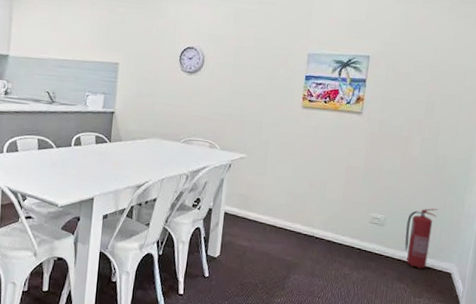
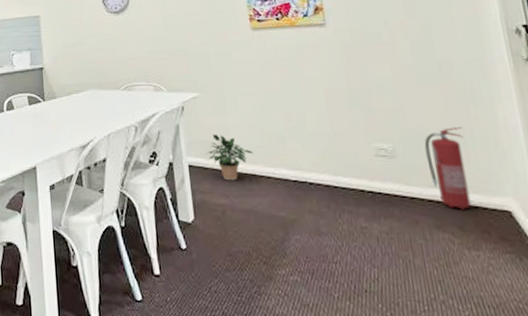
potted plant: none [241,190,279,229] -> present [206,134,254,181]

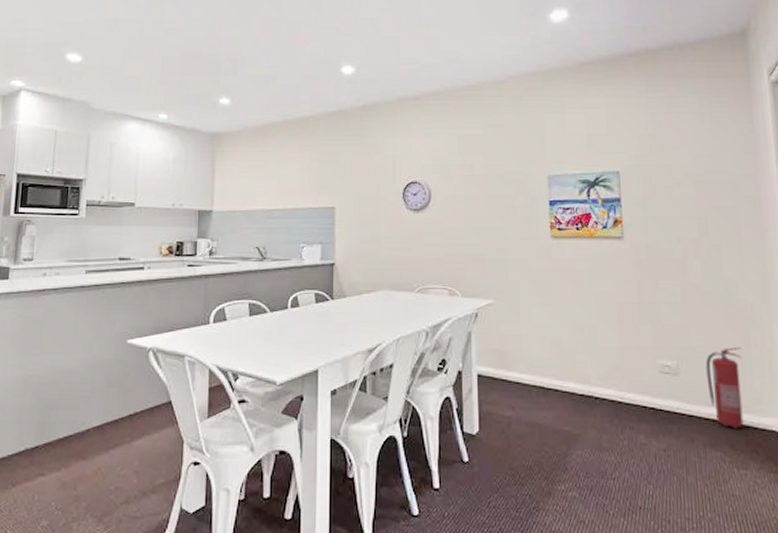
potted plant: present [206,134,254,181] -> none [496,343,544,392]

